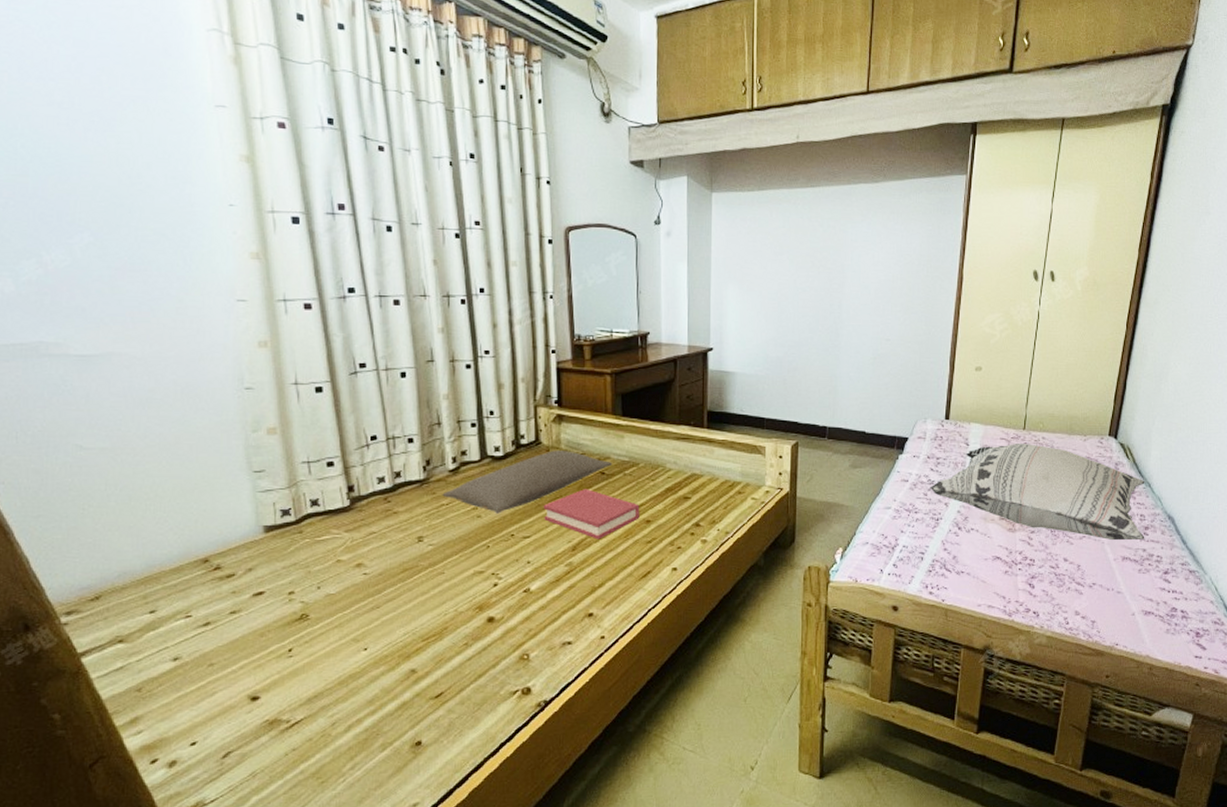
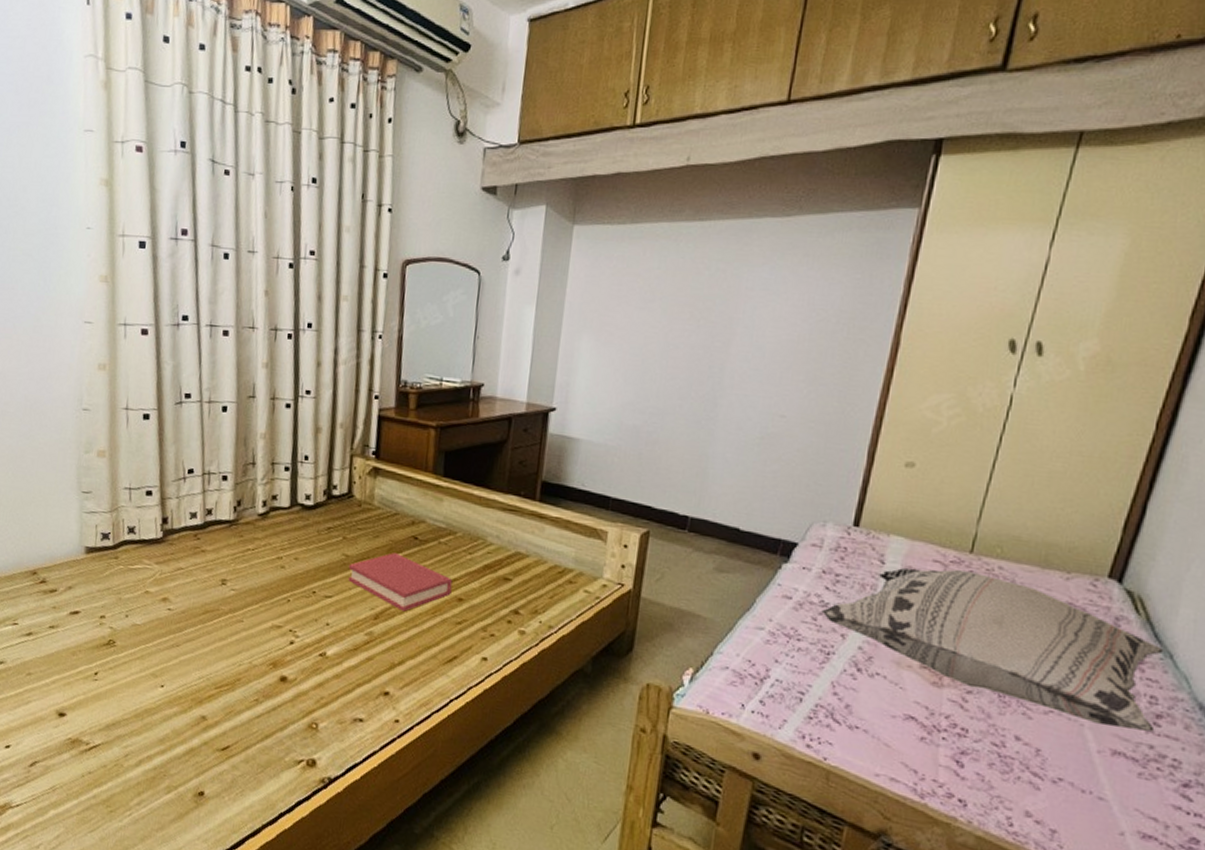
pillow: present [442,450,612,514] -> none [249,506,427,567]

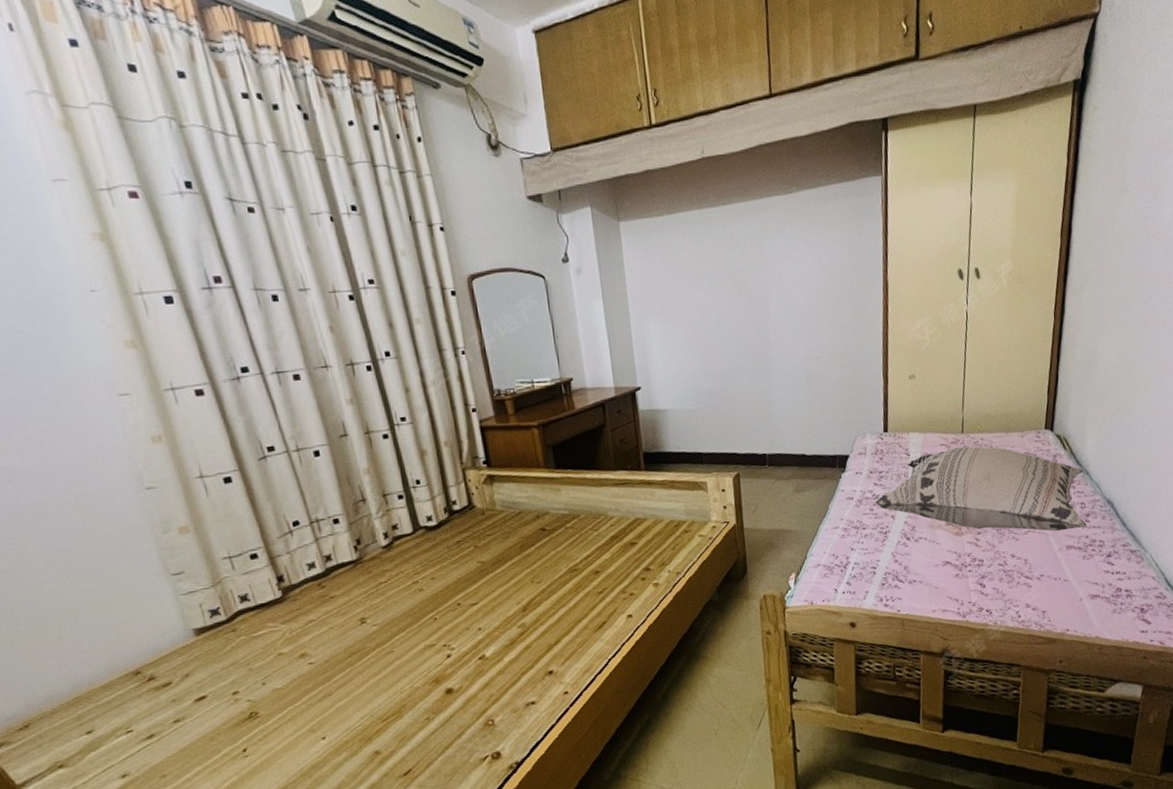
hardback book: present [348,552,453,612] -> none [486,547,588,597]

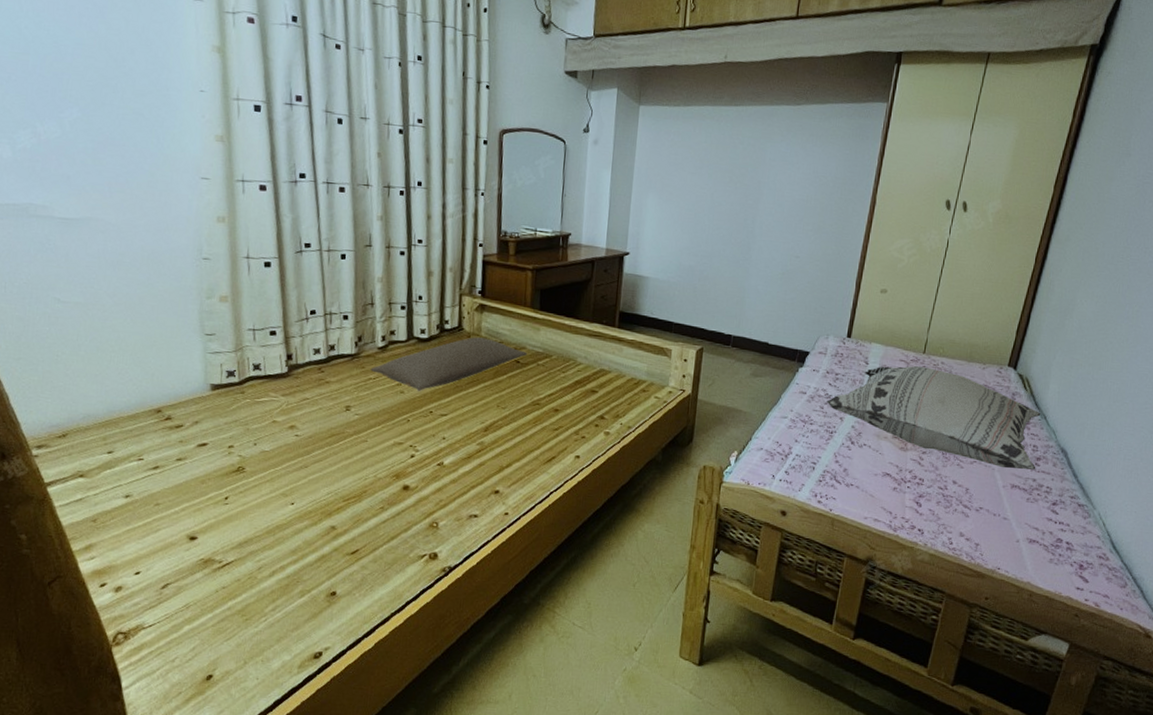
pillow: none [378,511,552,585] -> present [370,337,527,391]

